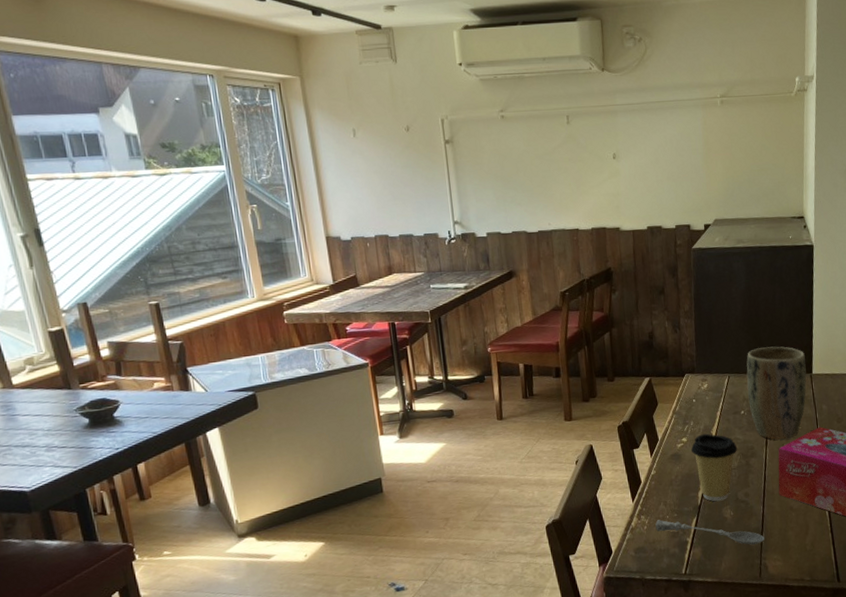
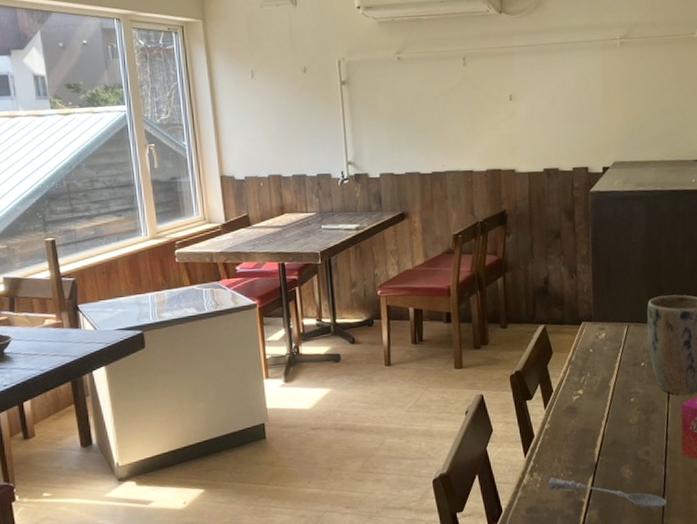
coffee cup: present [691,433,738,502] -> none [588,386,638,460]

